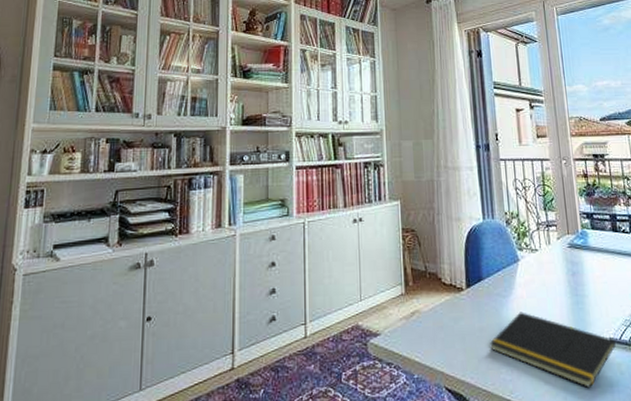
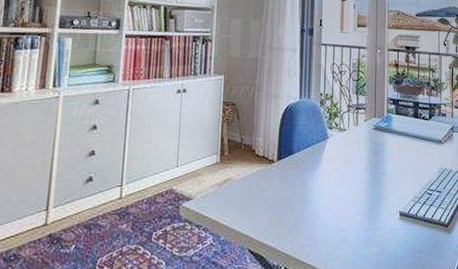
notepad: present [490,312,616,389] -> none [293,184,404,255]

